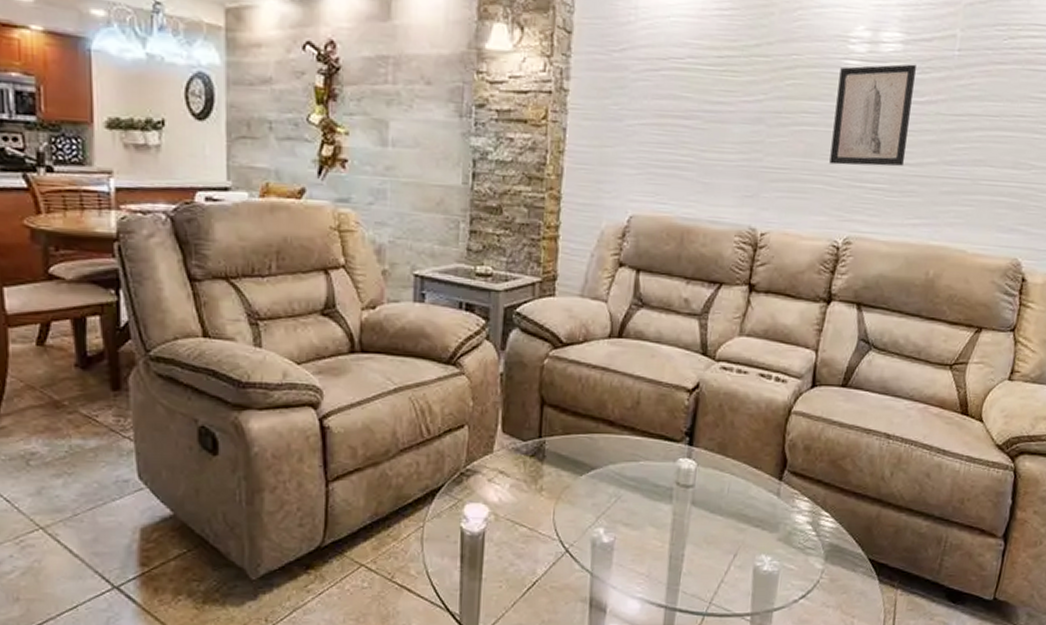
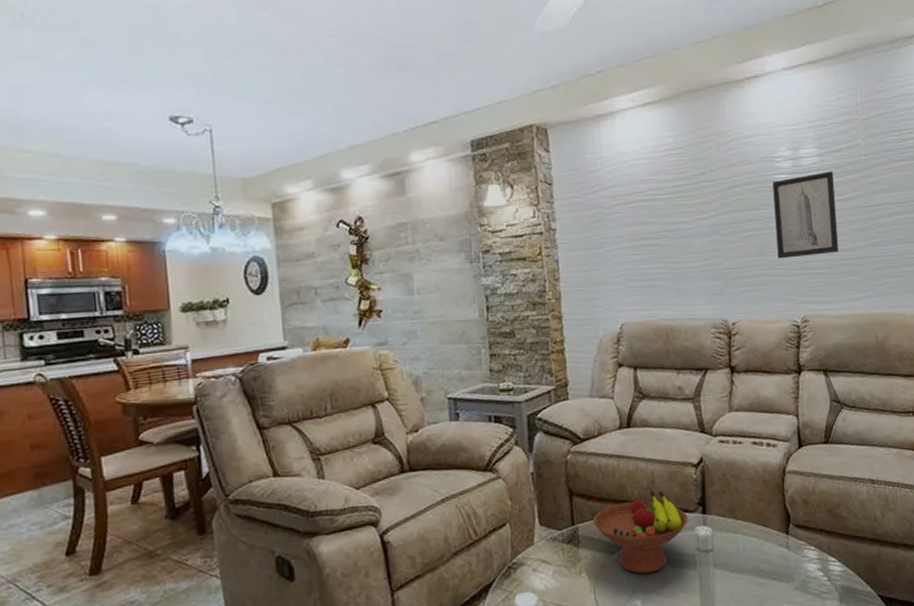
fruit bowl: none [562,411,672,501] -> present [592,490,688,574]

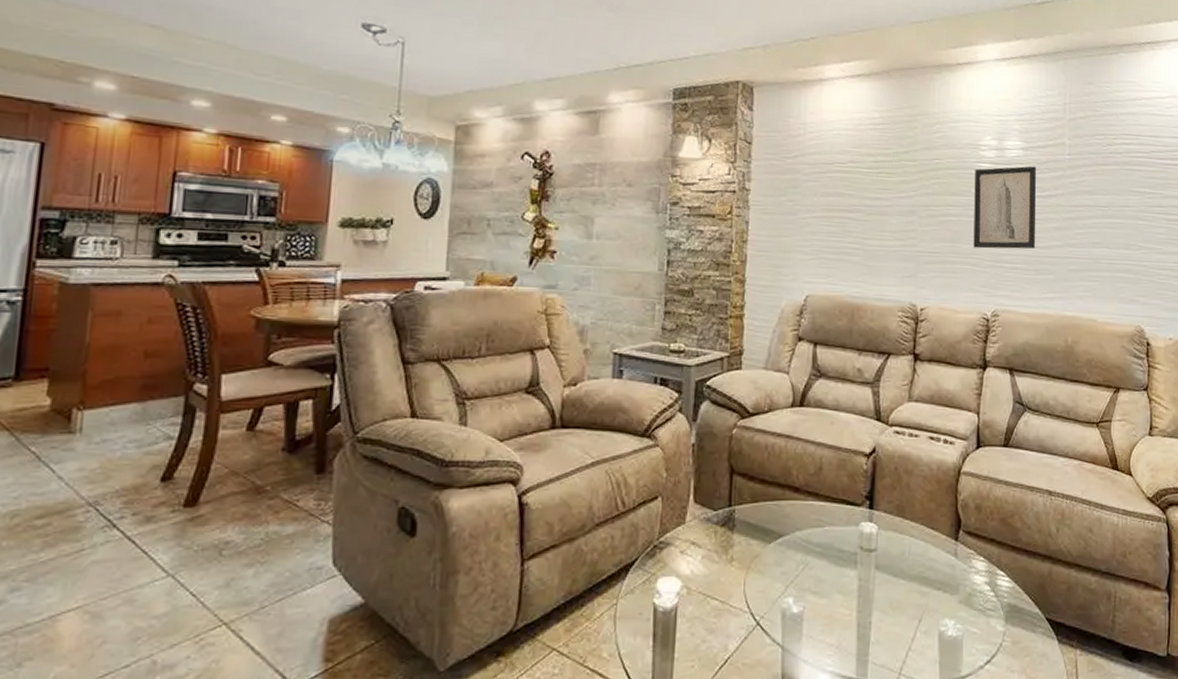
fruit bowl: present [592,490,688,574] -> none [751,477,854,569]

